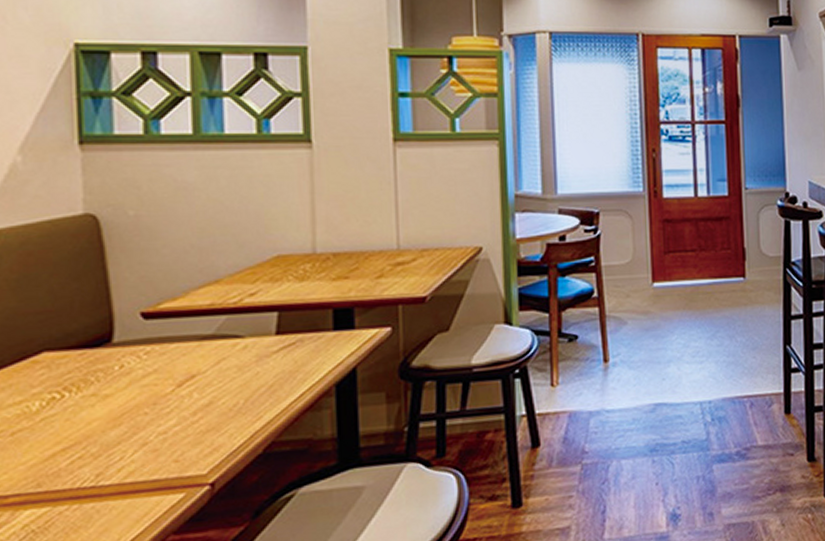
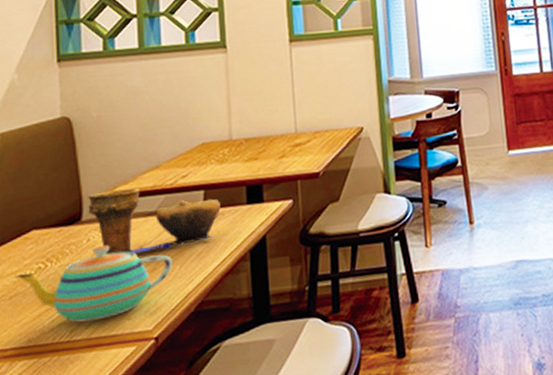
teapot: none [18,373,236,465] -> present [15,245,173,323]
decorative bowl: none [121,306,299,385] -> present [88,188,221,255]

